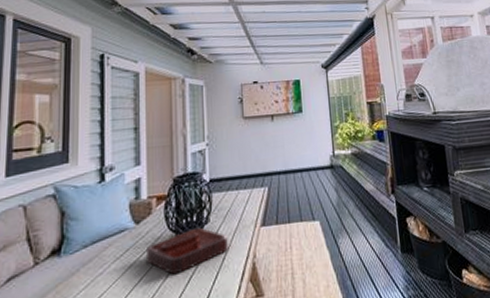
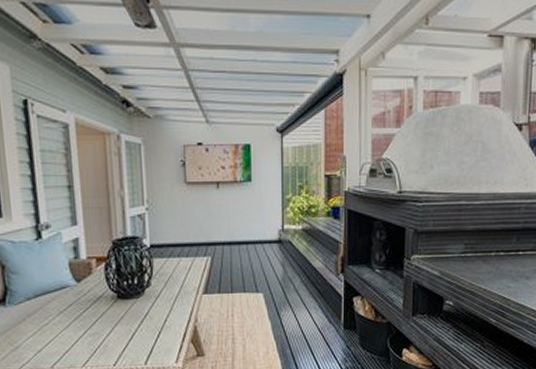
decorative tray: present [145,227,228,275] -> none [88,290,170,331]

